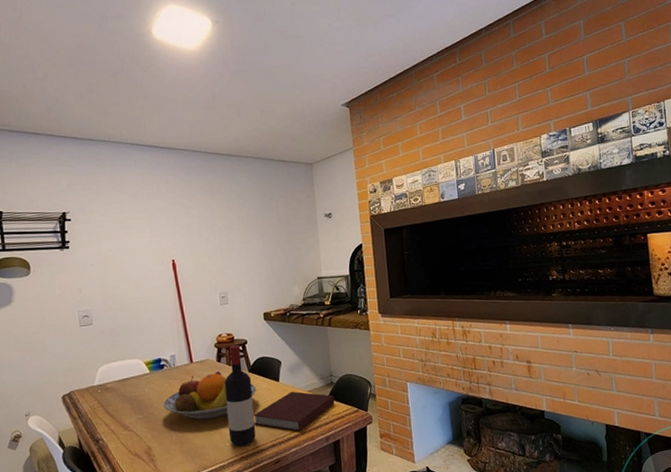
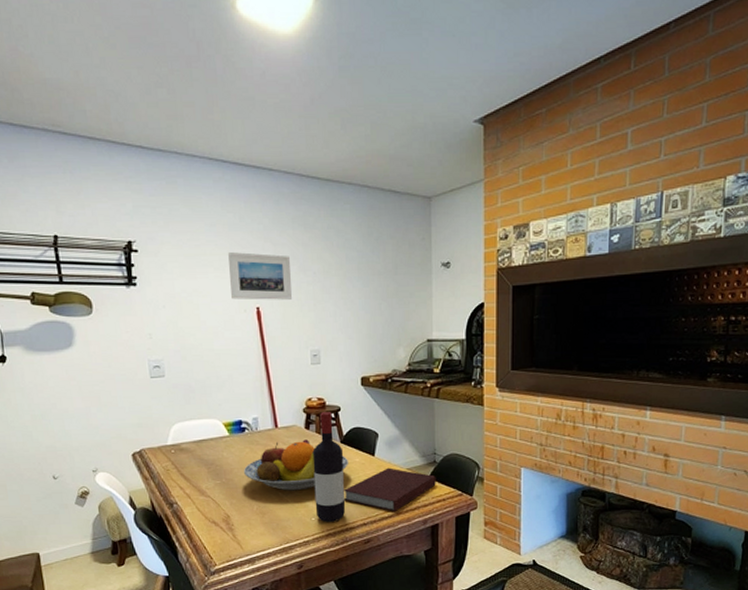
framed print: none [148,215,203,255] -> present [228,252,293,300]

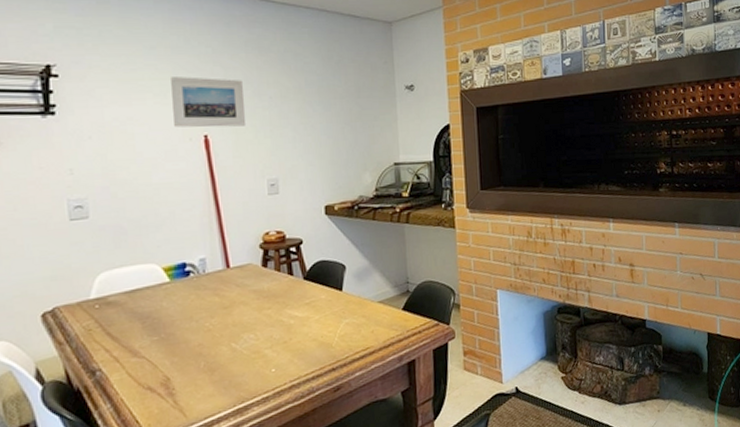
fruit bowl: present [244,439,348,491] -> none [188,278,313,341]
wine bottle: present [312,412,346,523] -> none [271,246,311,373]
notebook: present [344,467,436,512] -> none [309,302,411,352]

